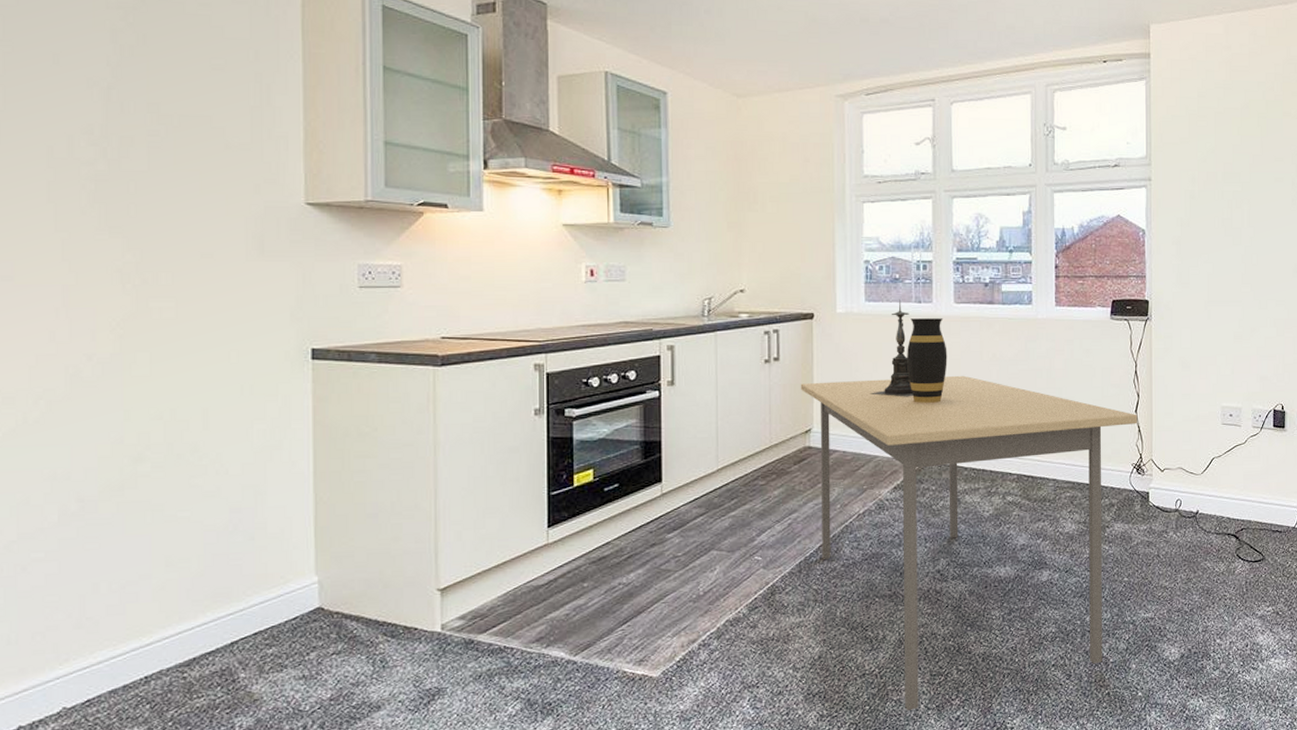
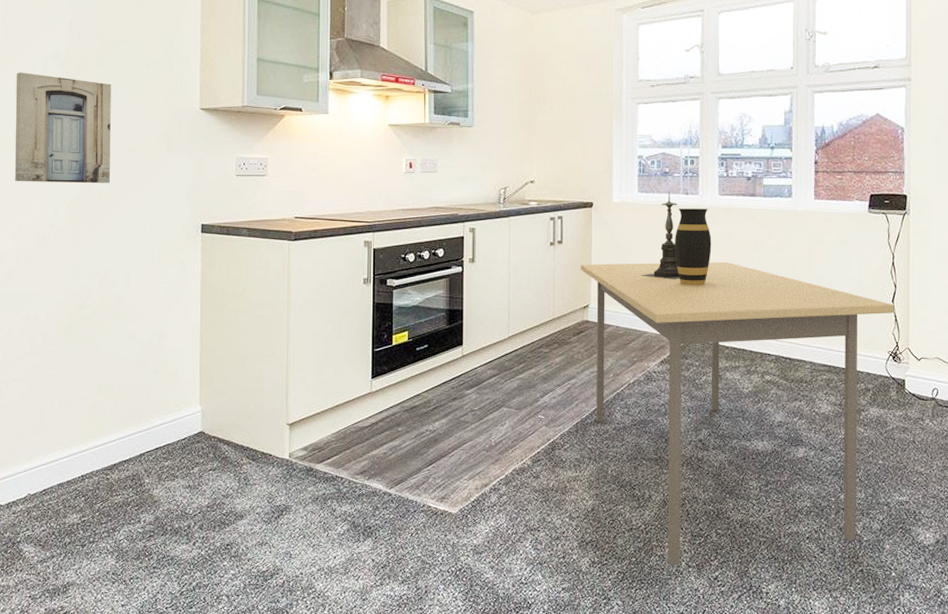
wall art: none [25,152,175,300] -> present [15,72,111,184]

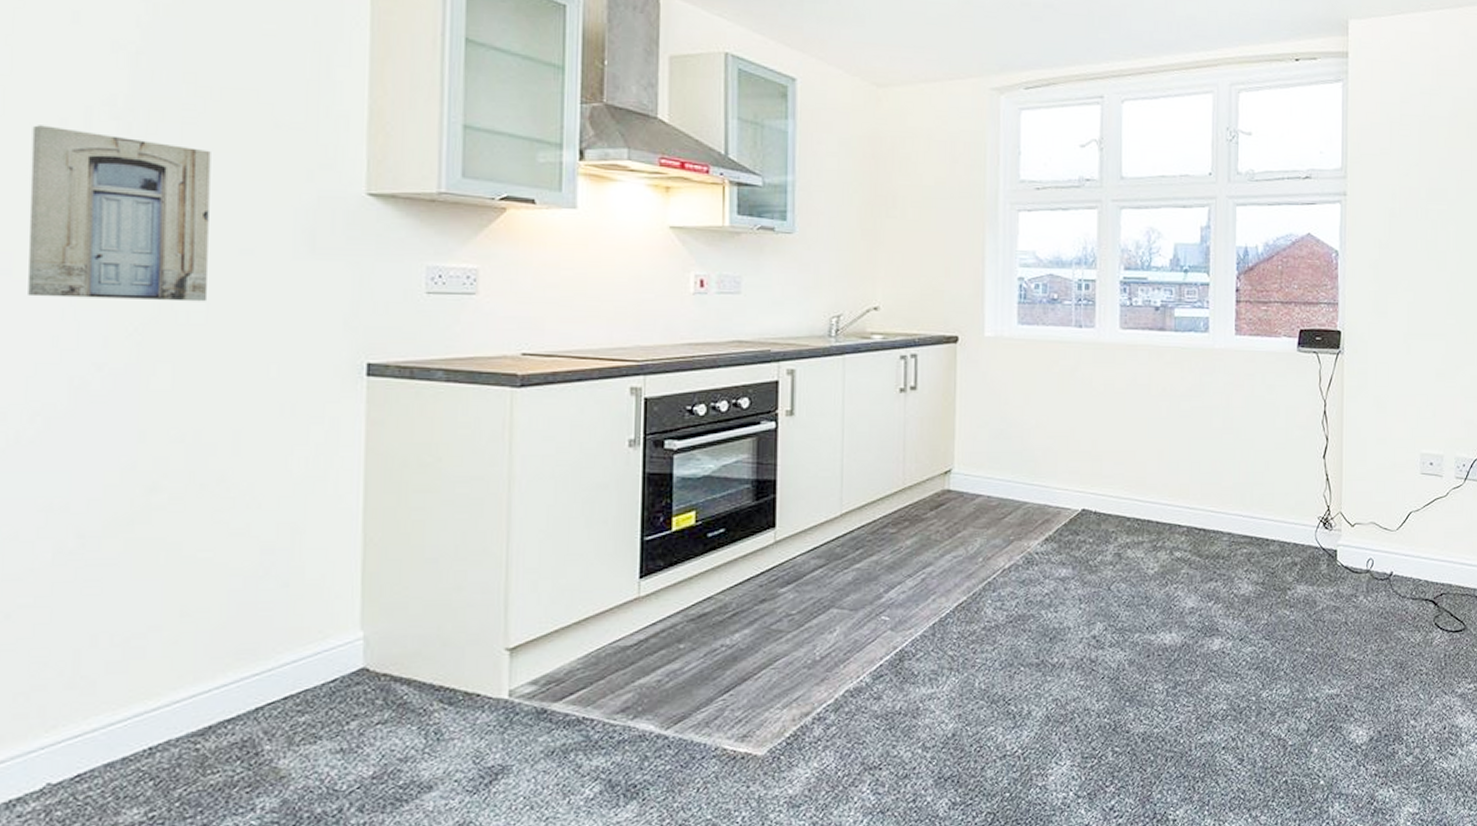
dining table: present [580,261,895,566] -> none [940,411,1326,799]
candle holder: present [641,191,680,280] -> none [1021,322,1071,435]
vase: present [675,208,712,286] -> none [1064,345,1111,442]

